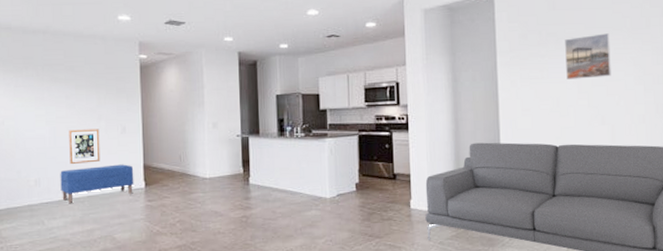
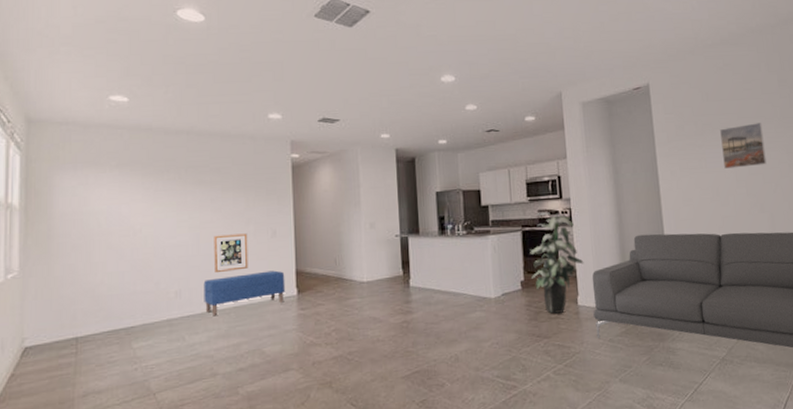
indoor plant: none [365,117,418,215] -> present [530,211,584,314]

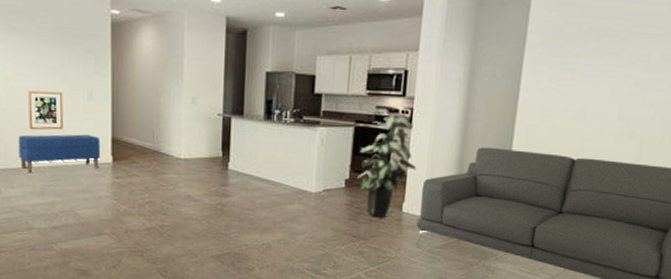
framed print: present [720,123,767,169] -> none [600,34,660,86]

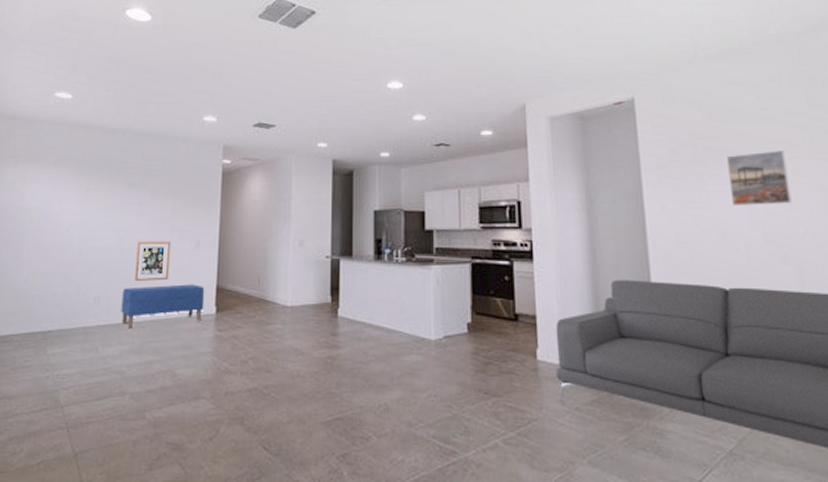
indoor plant: present [358,108,417,217] -> none [480,242,546,367]
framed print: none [600,34,660,86] -> present [727,151,792,205]

